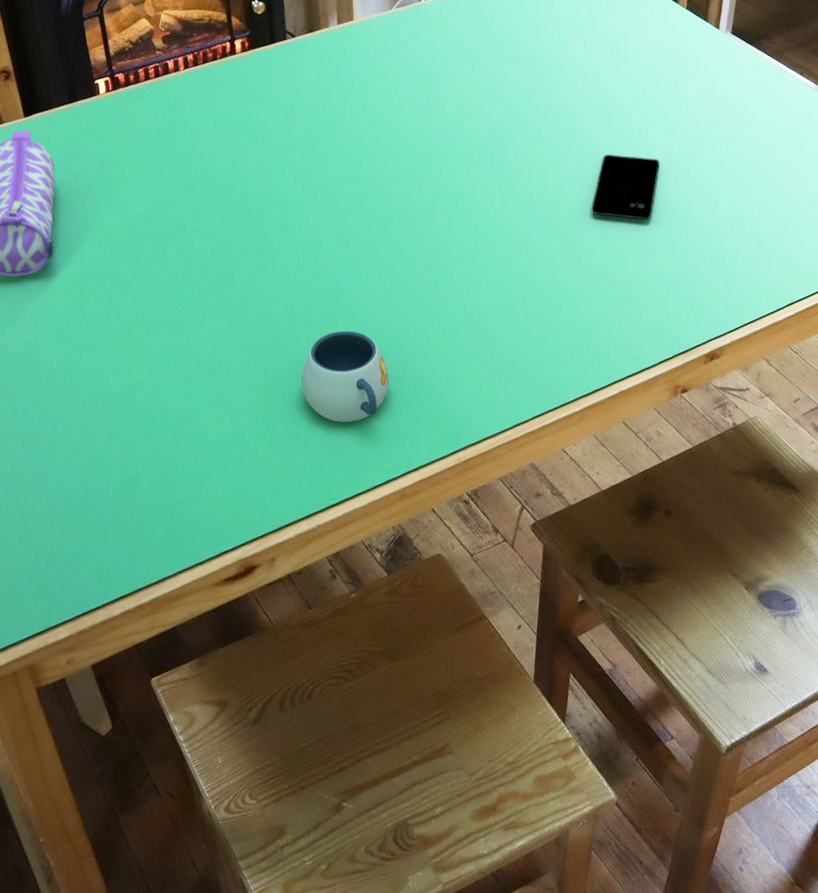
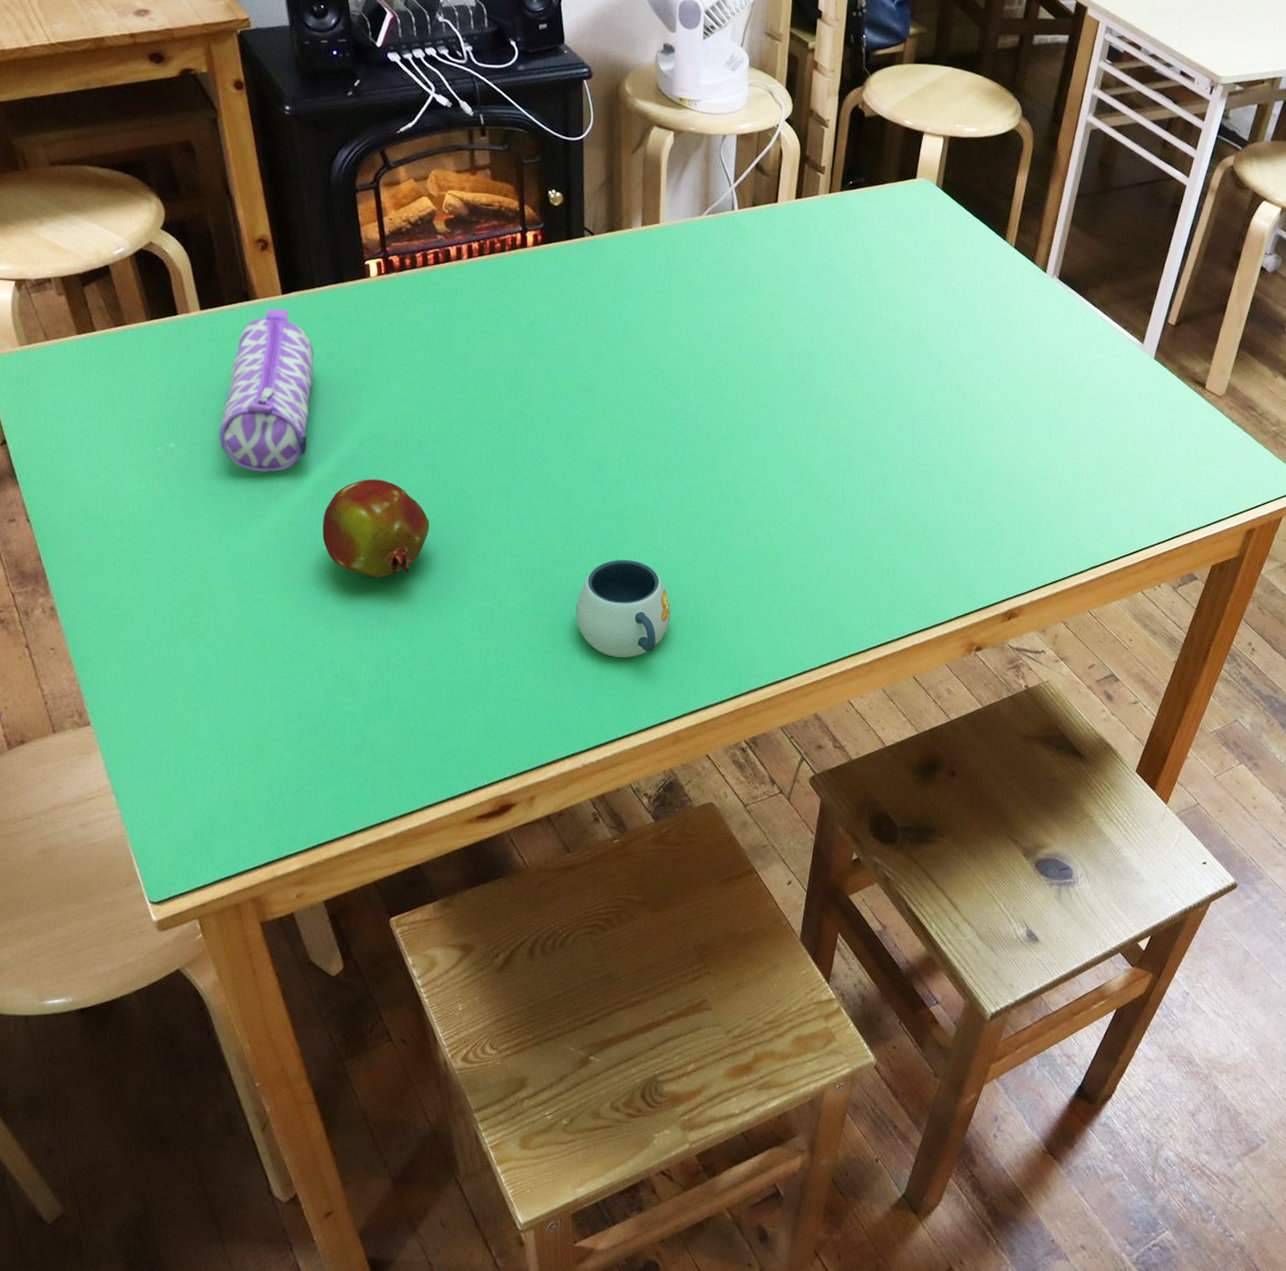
fruit: none [71,275,166,365] -> present [322,479,430,579]
smartphone: present [591,154,660,220] -> none [898,394,973,467]

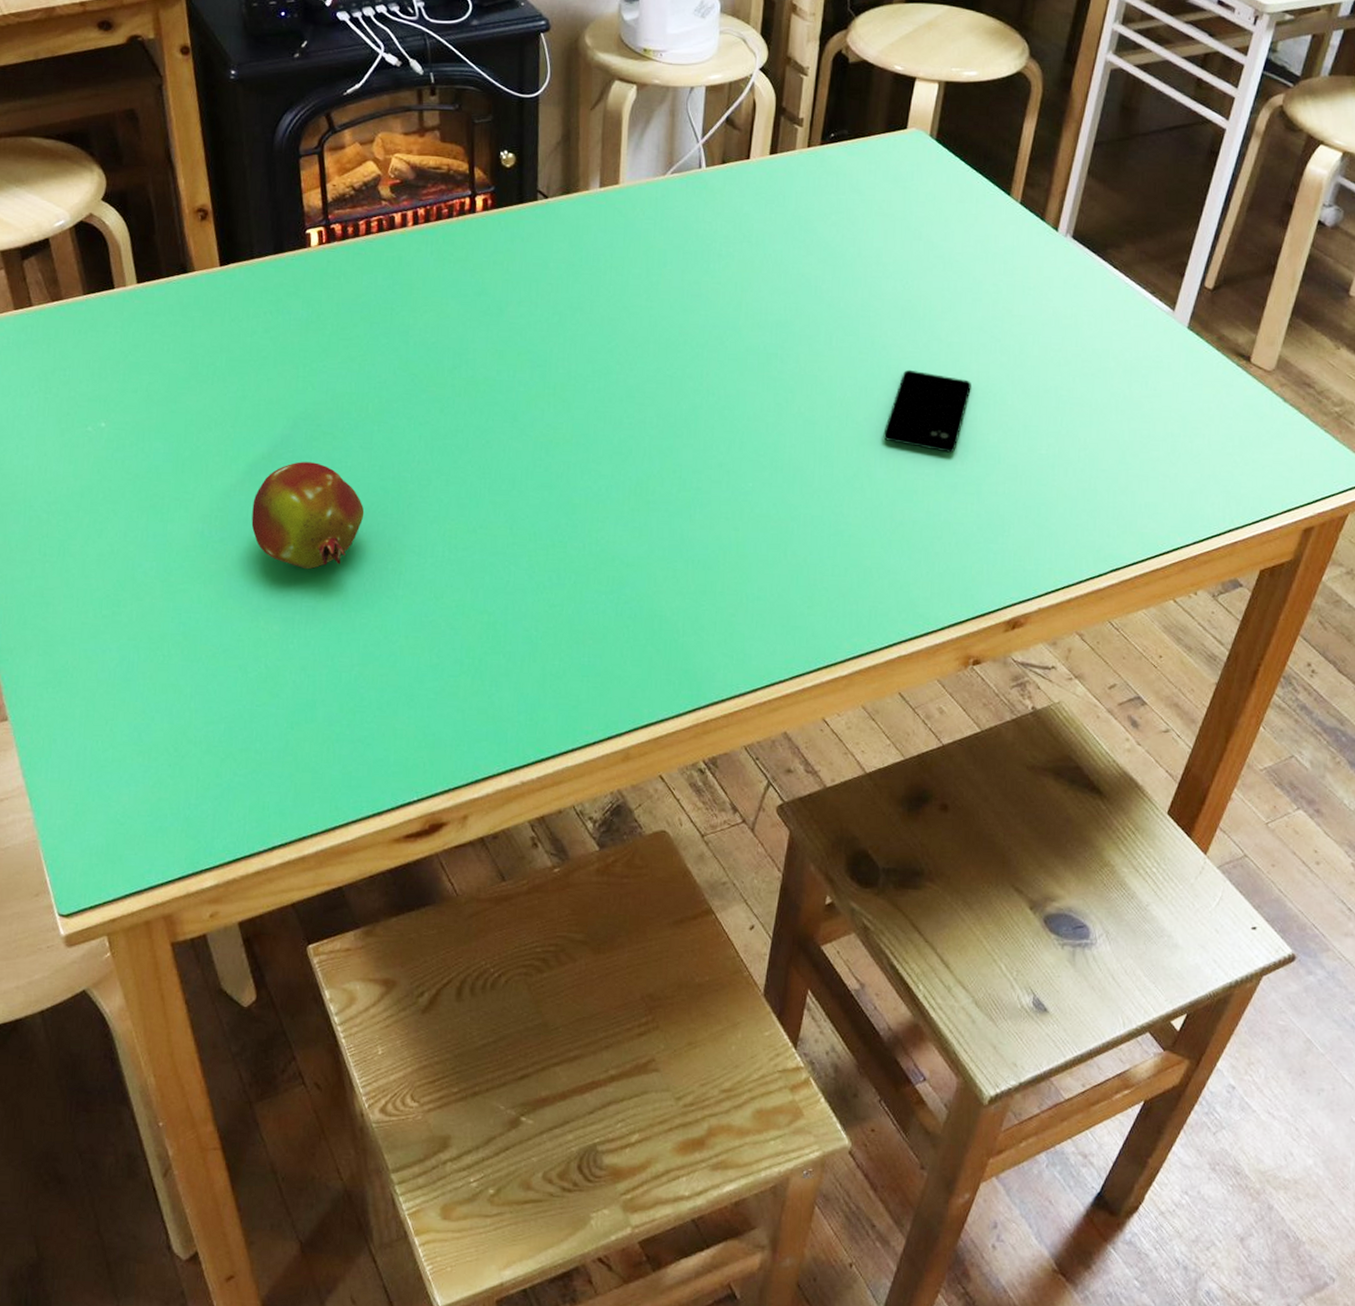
pencil case: present [218,308,315,472] -> none [150,281,251,454]
mug: present [576,560,671,657] -> none [518,553,623,662]
smartphone: none [898,394,973,467] -> present [883,369,971,453]

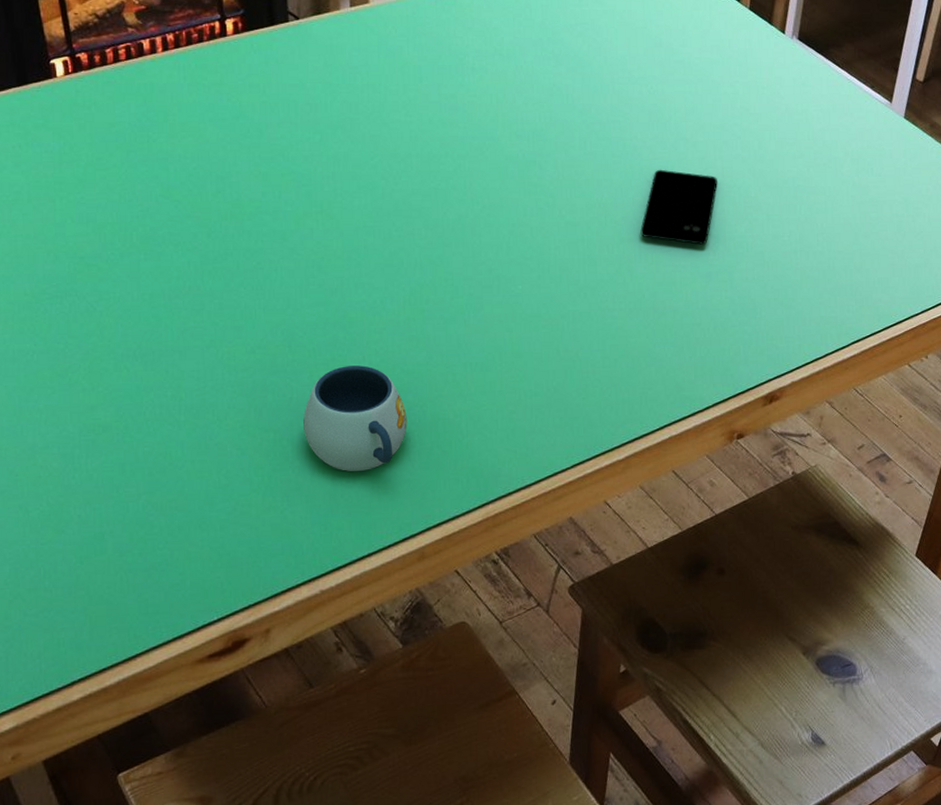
fruit: present [251,462,365,570] -> none [18,295,138,403]
mug: none [518,553,623,662] -> present [303,365,407,471]

